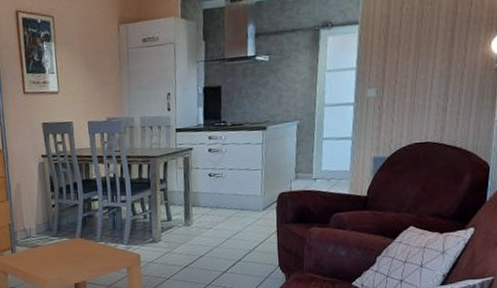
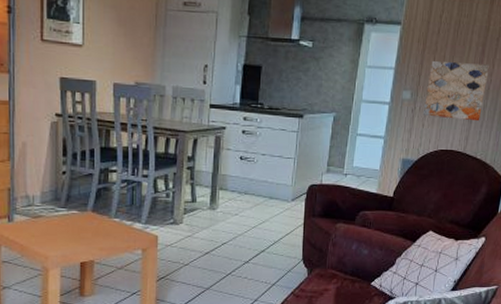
wall art: none [391,49,461,111] -> present [422,60,489,122]

